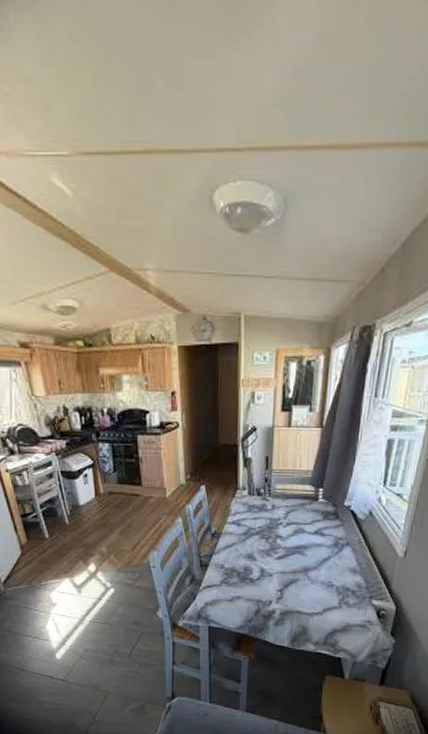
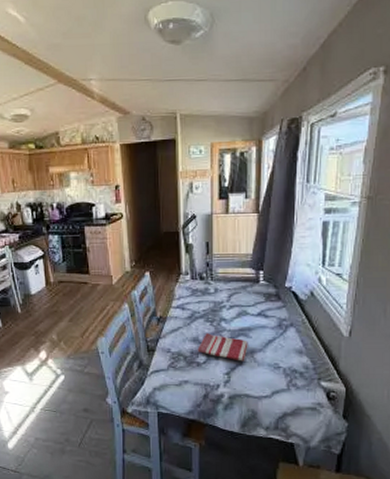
dish towel: none [251,550,303,579] -> present [197,333,248,361]

